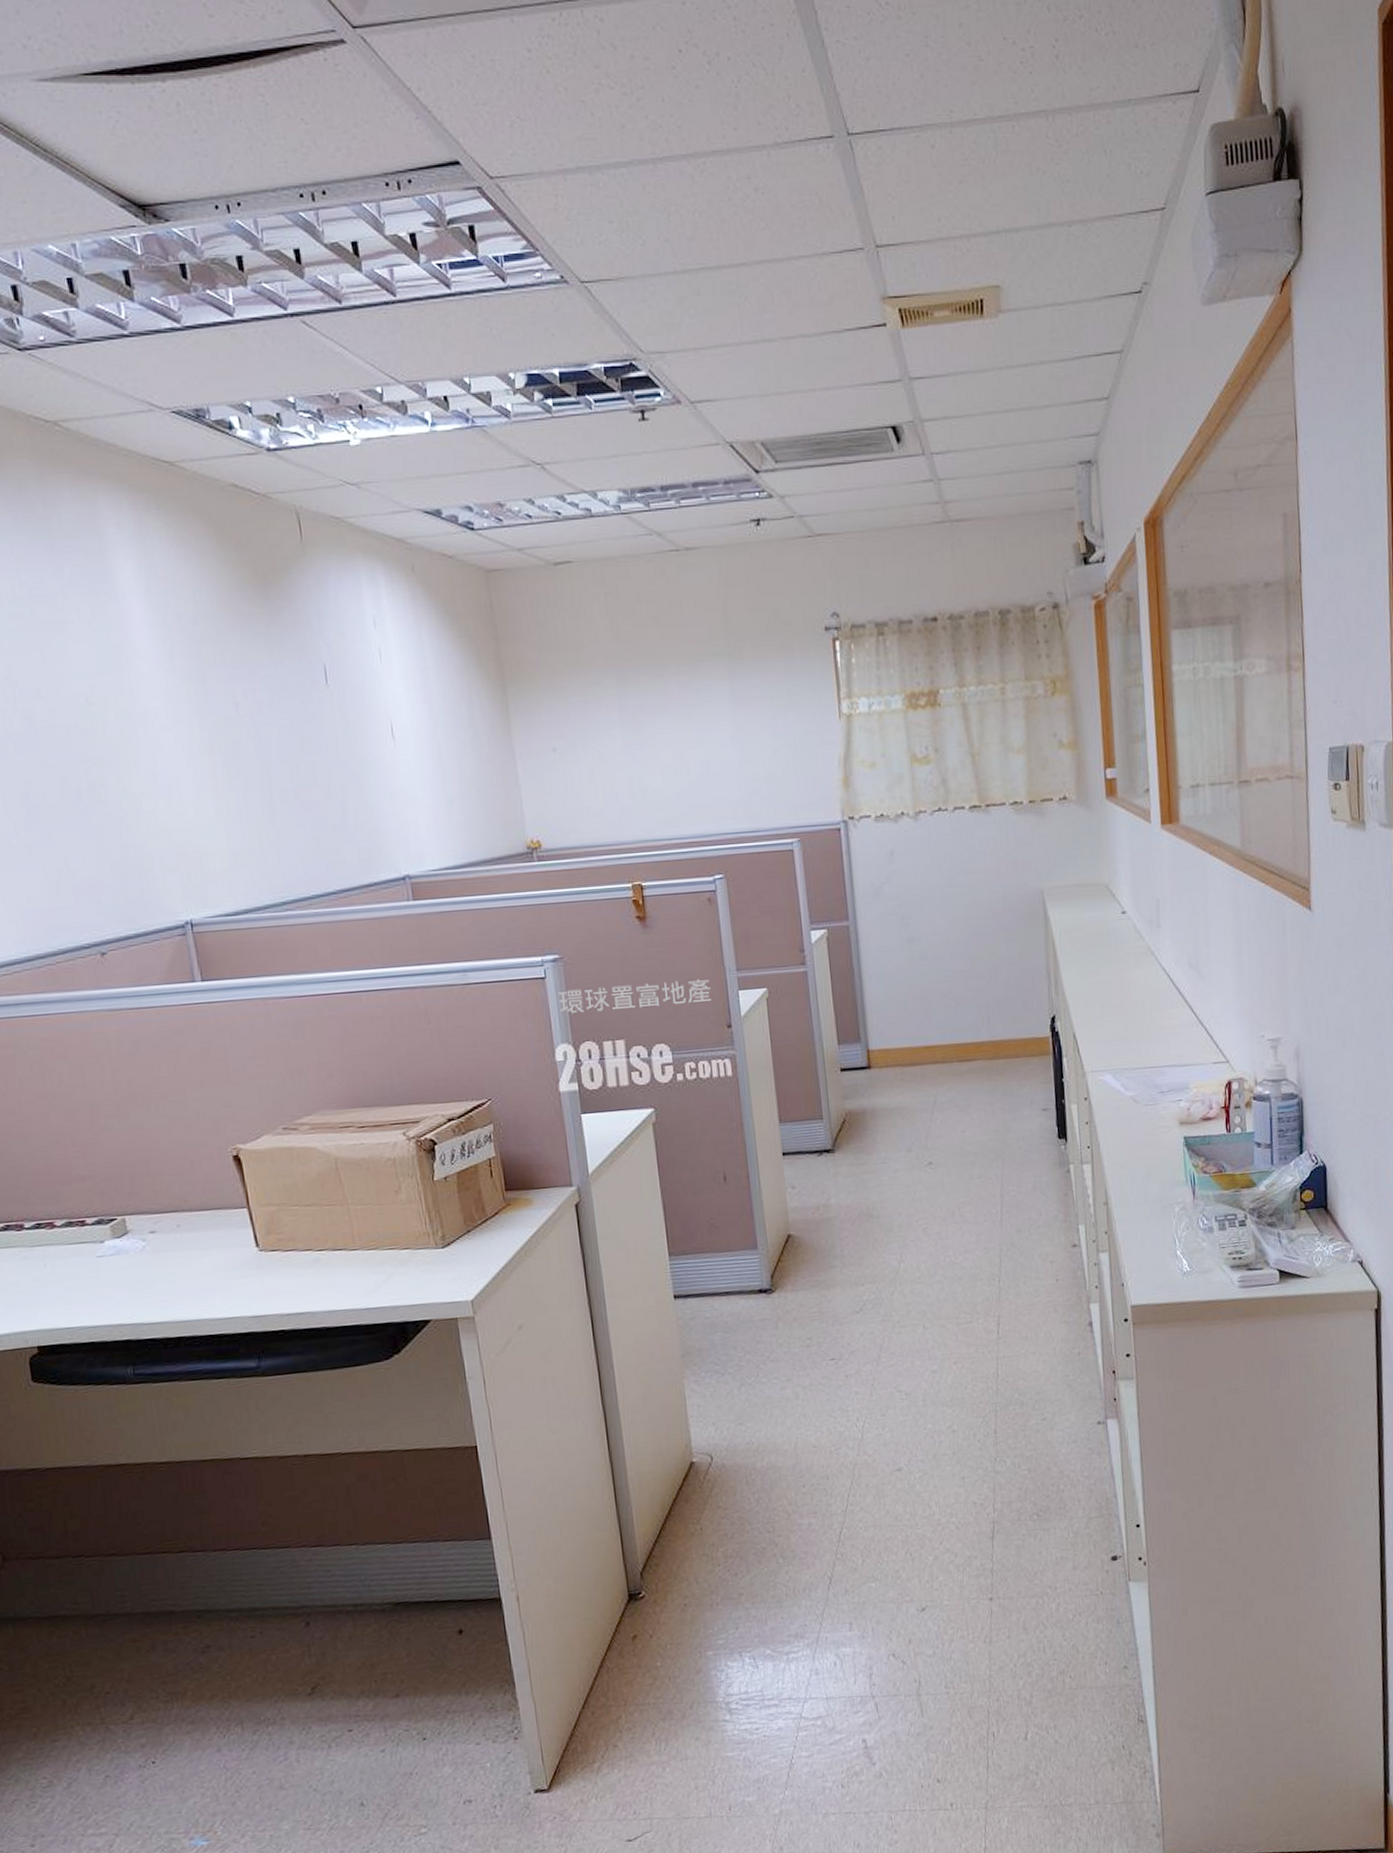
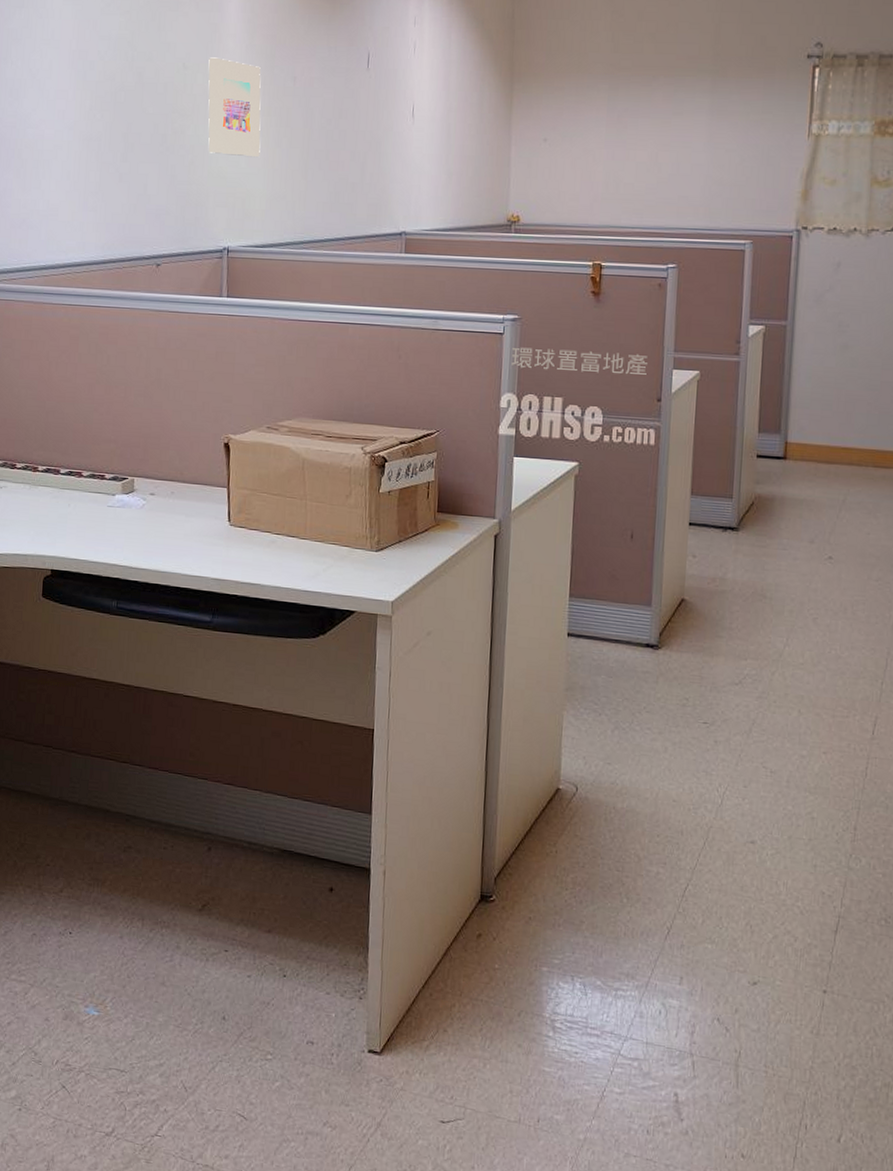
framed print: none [119,687,210,808] -> present [208,57,261,158]

